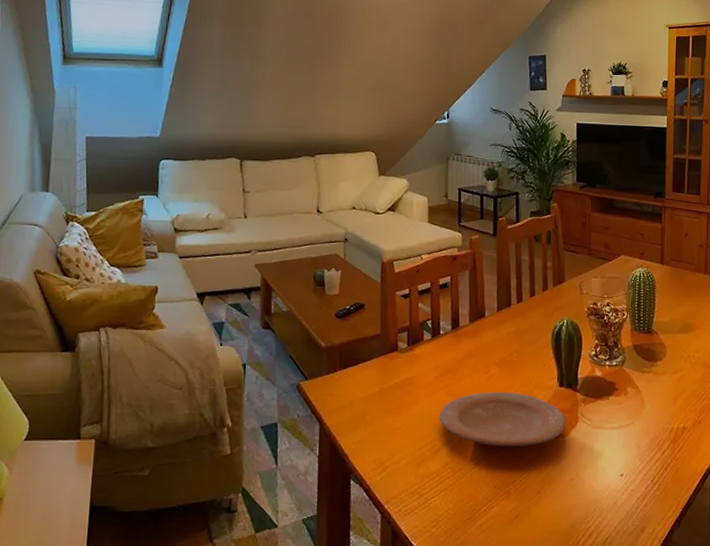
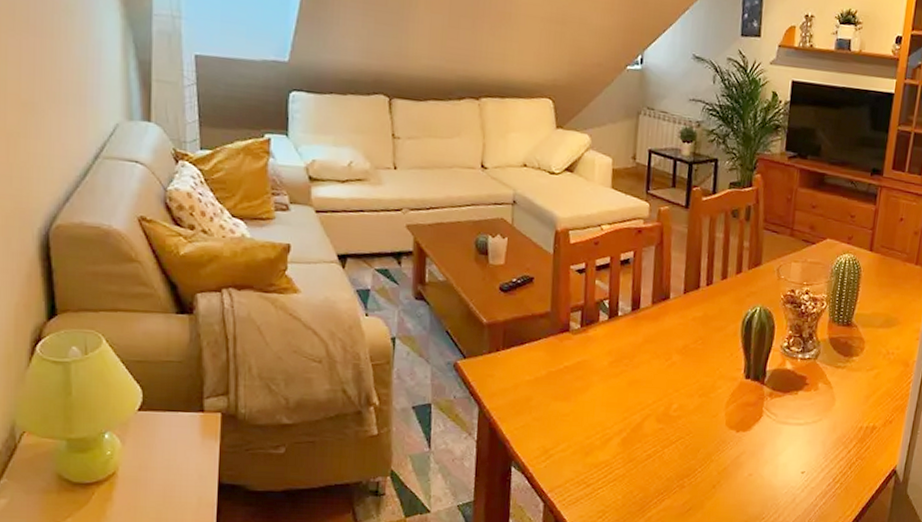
plate: present [439,392,566,447] -> none [611,380,750,440]

